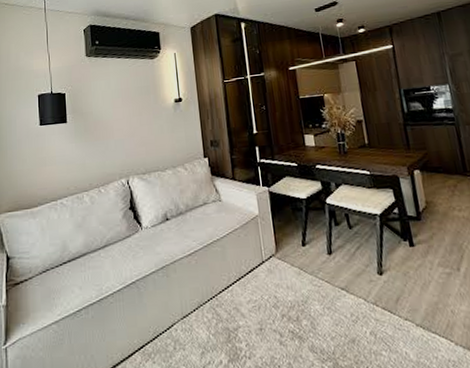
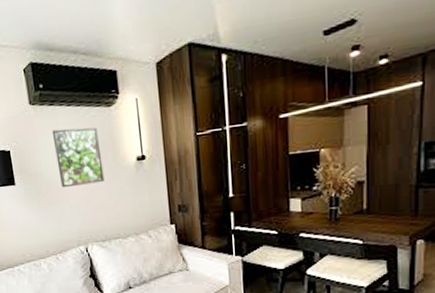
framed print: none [103,75,147,126] -> present [51,127,105,188]

